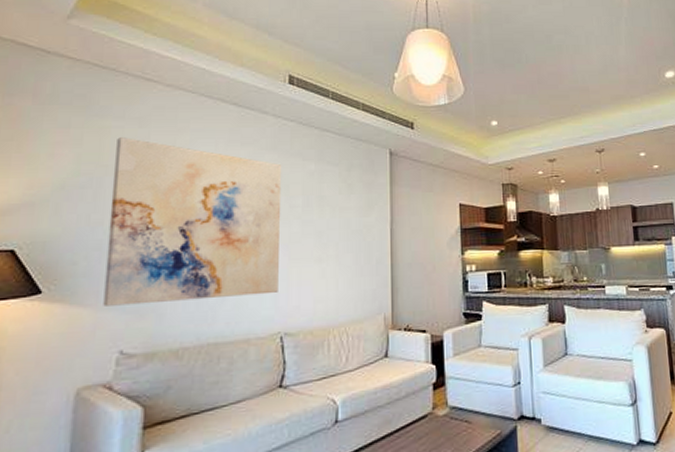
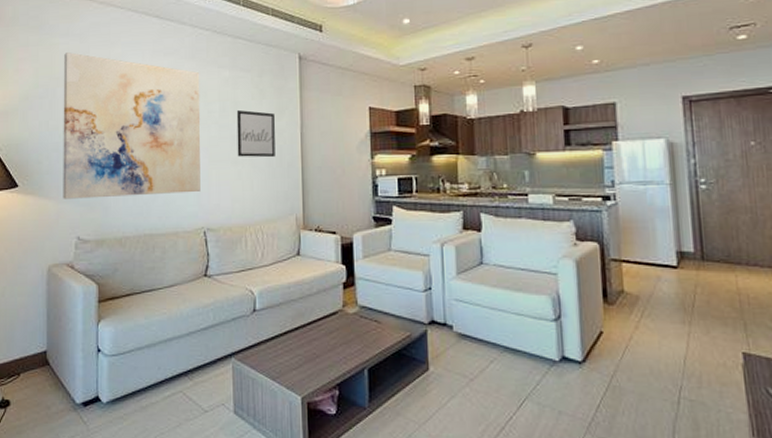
wall art: none [322,204,363,255] -> present [236,109,275,158]

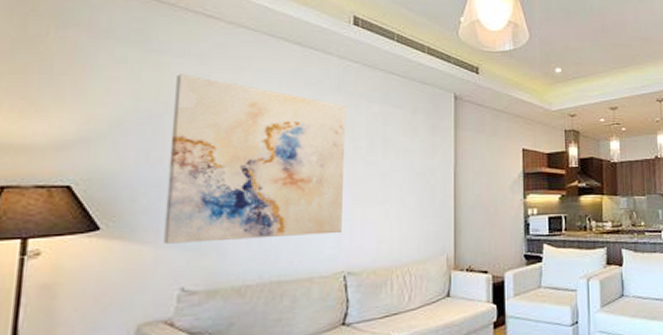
wall art: present [236,109,275,158] -> none [385,146,427,197]

